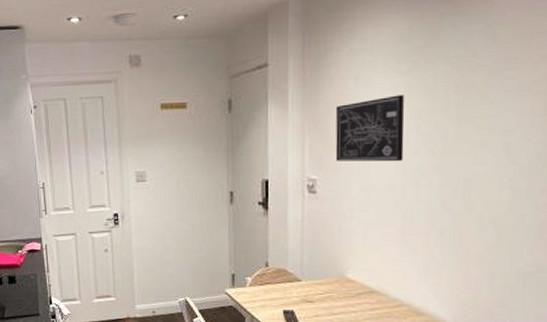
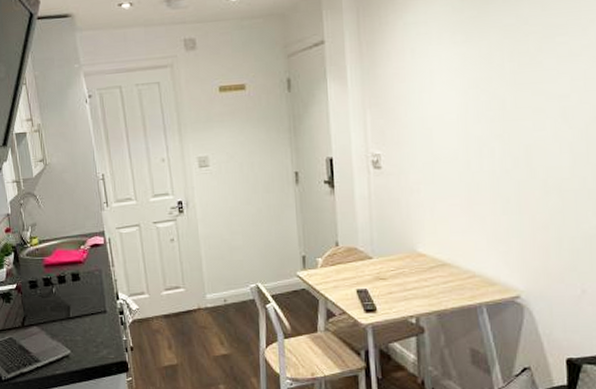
wall art: present [335,95,405,162] -> none [395,65,465,135]

